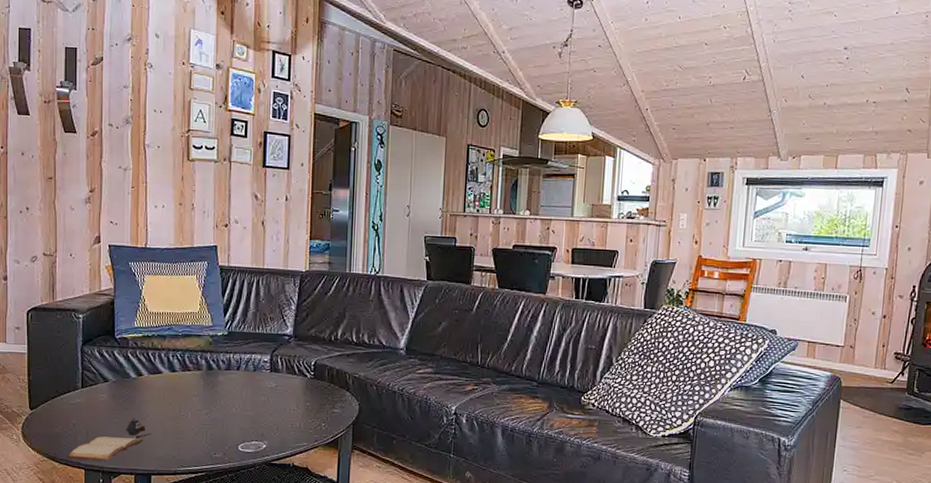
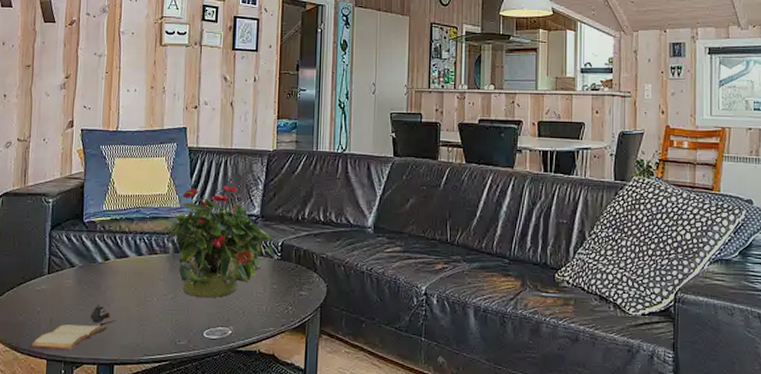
potted plant: none [199,304,309,414] -> present [166,185,276,298]

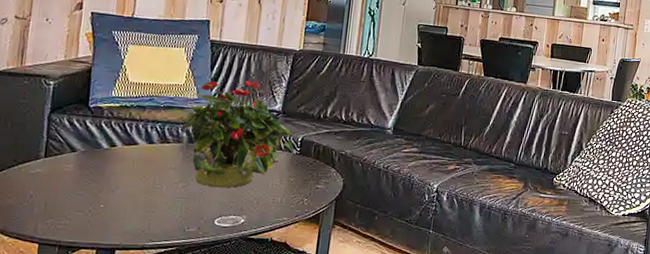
book: present [28,304,116,350] -> none [17,190,120,235]

